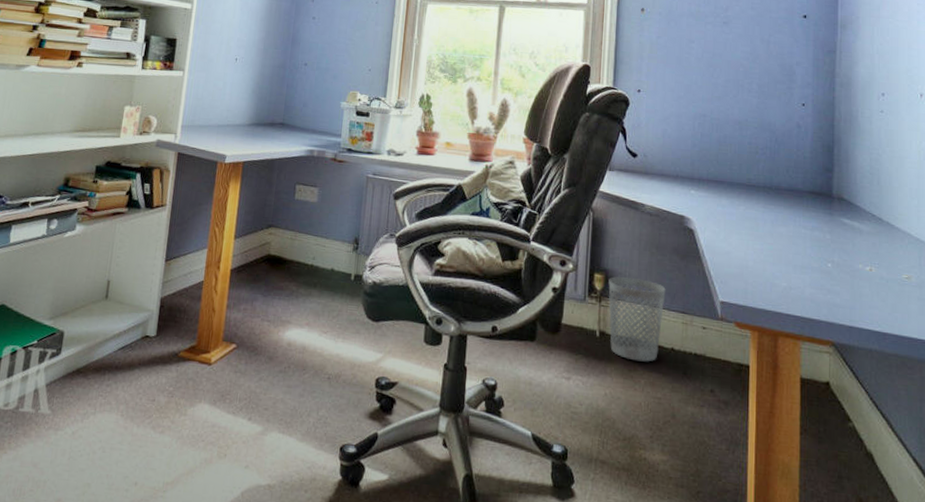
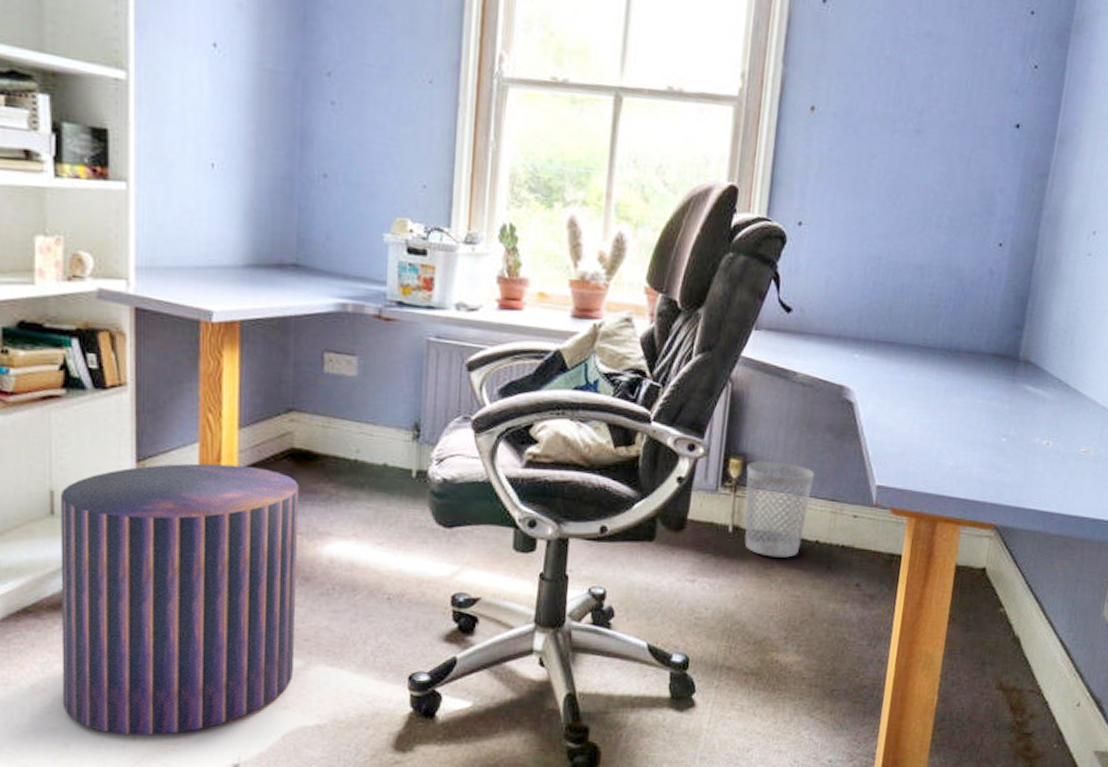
stool: none [91,263,271,482] -> present [60,463,299,735]

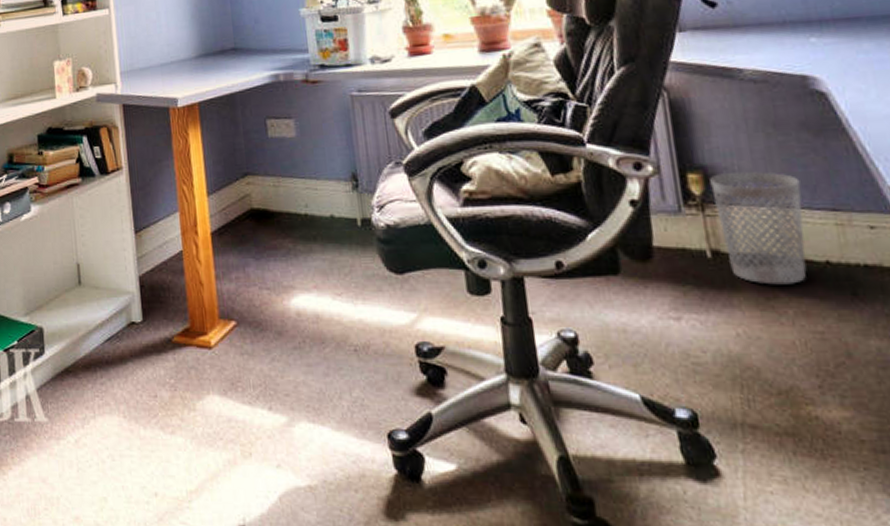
stool: present [60,463,299,735] -> none [84,228,281,492]

